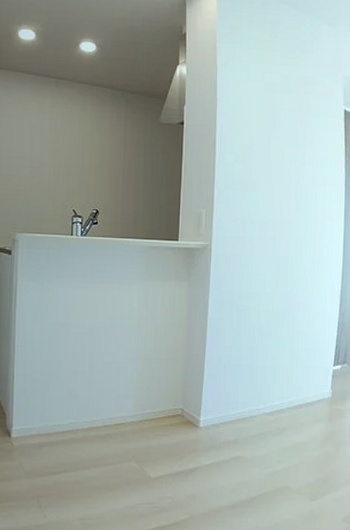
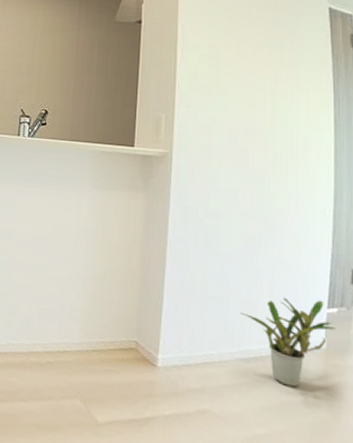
potted plant: none [266,360,339,430] -> present [240,297,336,387]

